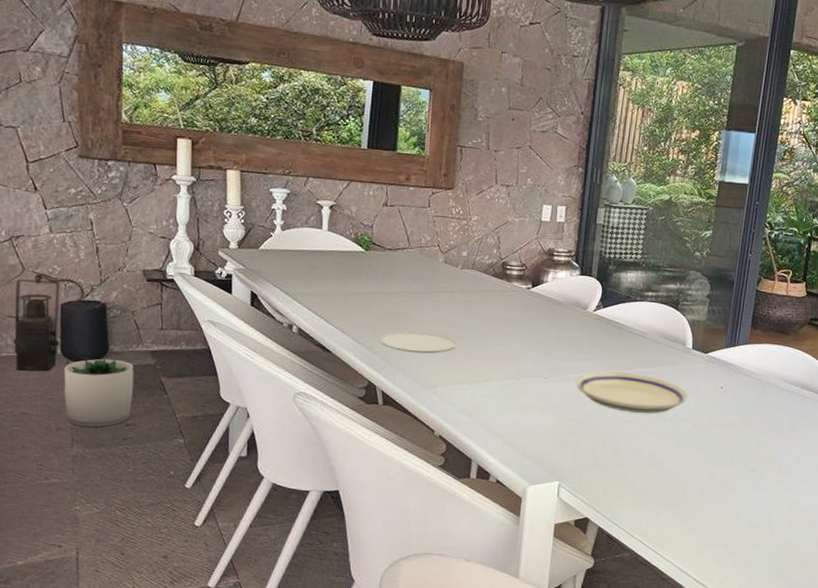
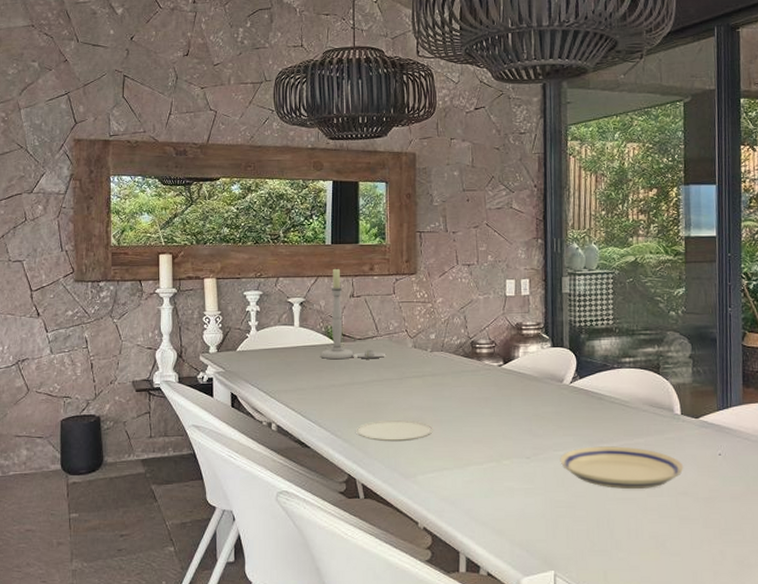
lantern: present [13,273,85,371] -> none [19,392,81,488]
planter: present [64,358,134,427] -> none [64,470,126,540]
candlestick: none [348,173,416,270] -> present [320,267,386,360]

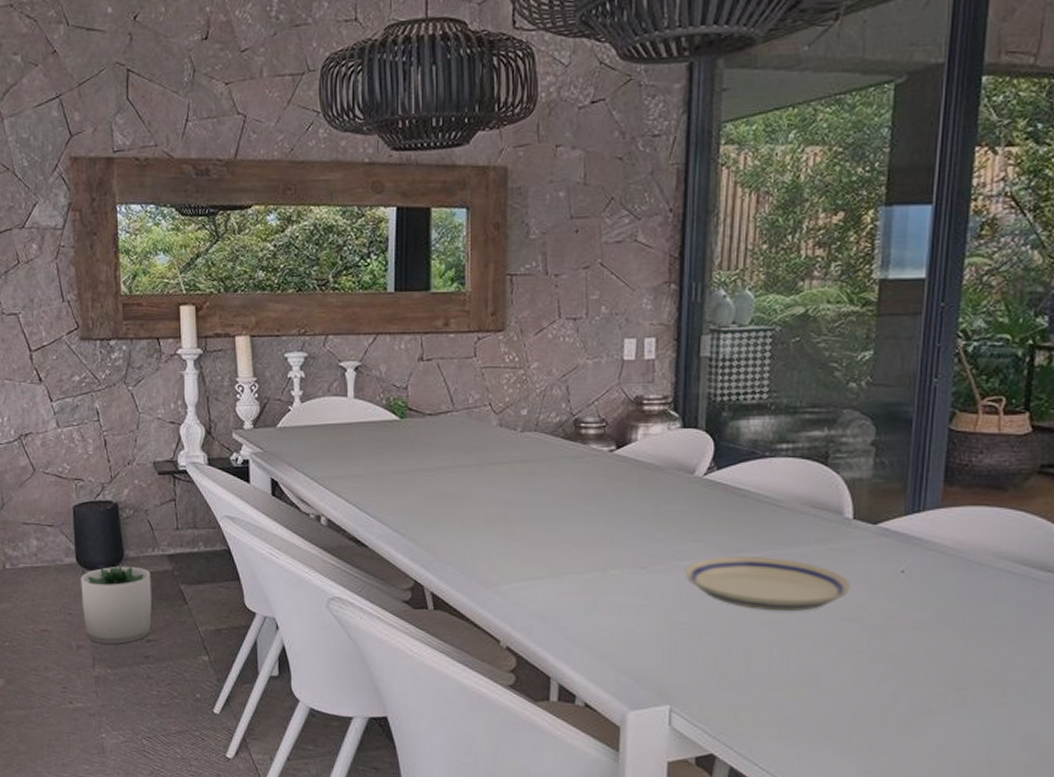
planter: none [64,470,126,540] -> present [81,566,152,644]
candlestick: present [320,267,386,360] -> none [380,321,464,440]
plate: present [356,419,434,442] -> none [424,515,523,543]

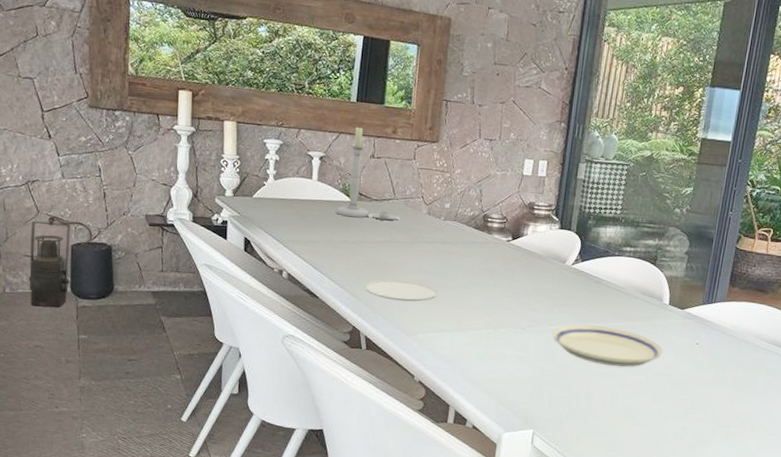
lantern: none [28,473,96,583] -> present [28,215,93,308]
planter: present [81,566,152,644] -> none [73,297,136,362]
candlestick: none [380,321,464,440] -> present [336,125,401,220]
plate: none [424,515,523,543] -> present [364,279,439,302]

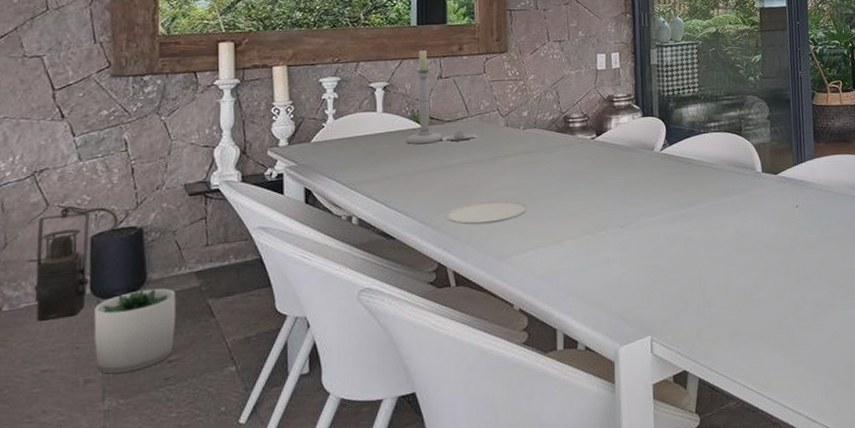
planter: none [73,297,136,362] -> present [94,288,176,374]
plate: present [552,324,664,367] -> none [653,207,766,248]

